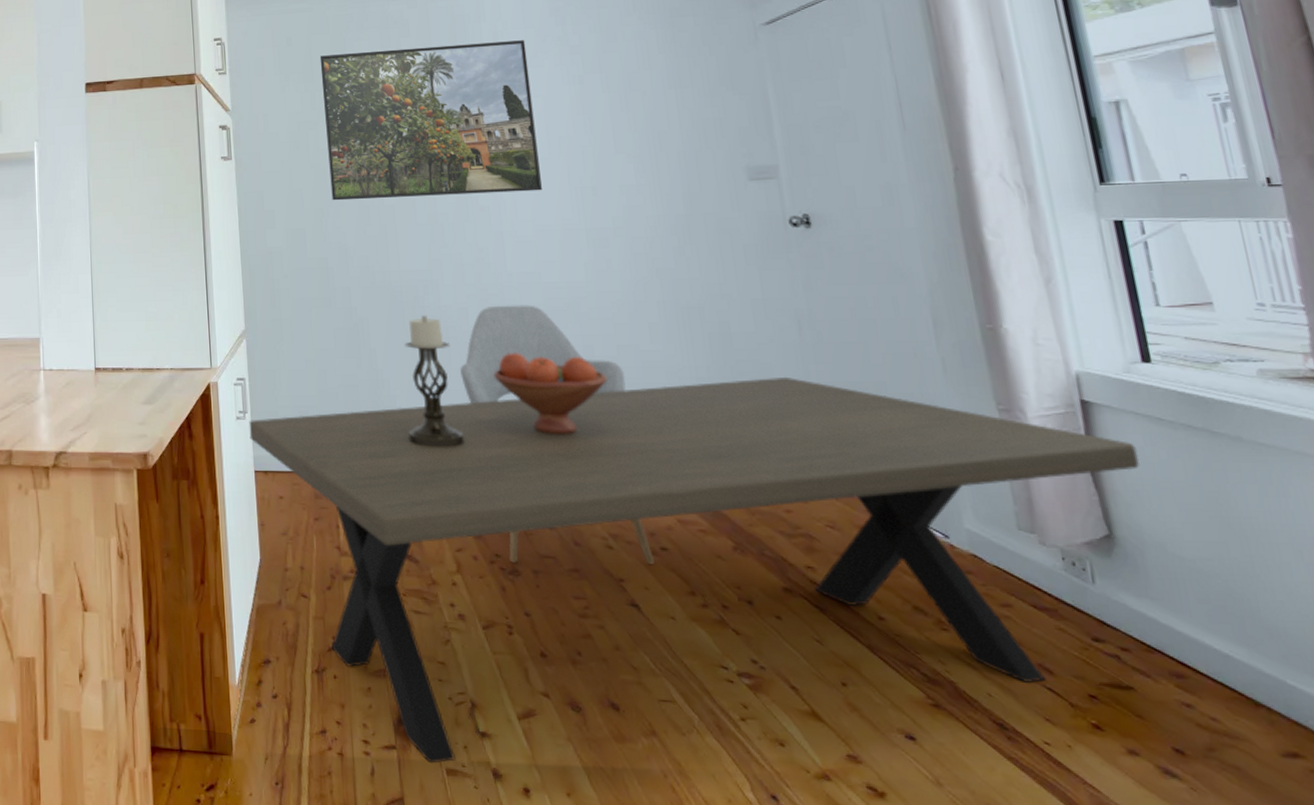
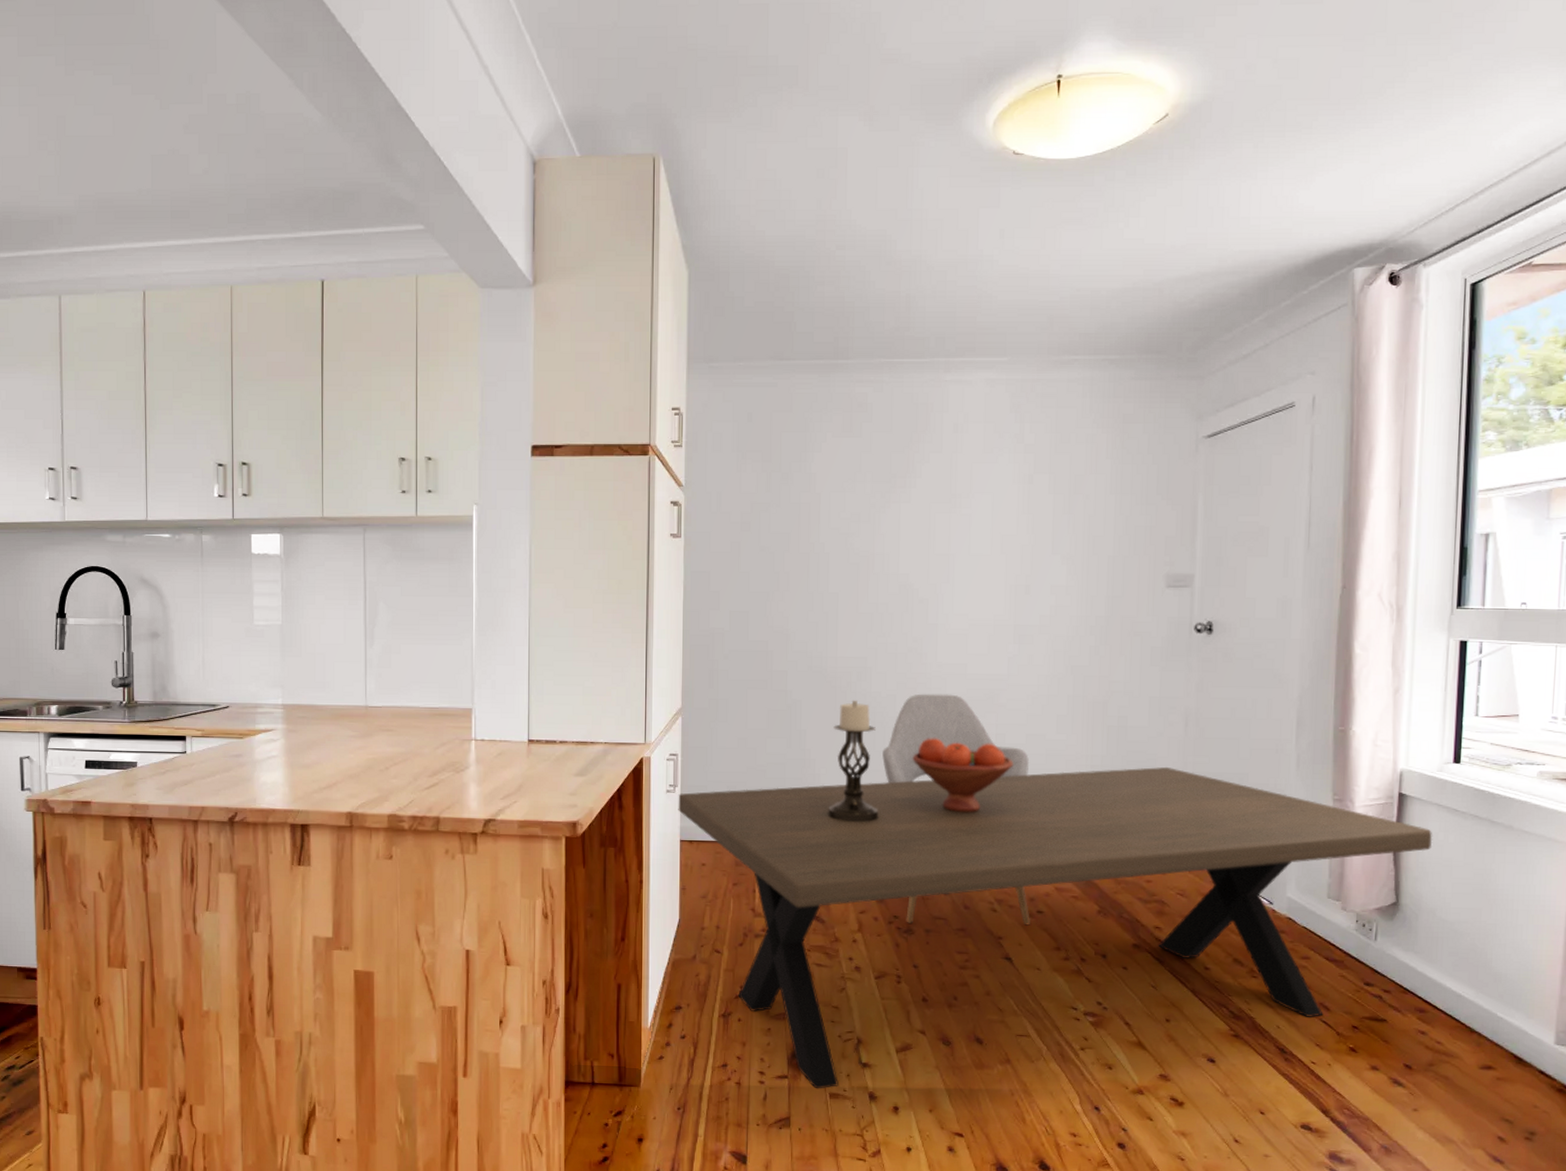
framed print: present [319,40,542,201] -> none [778,434,984,587]

